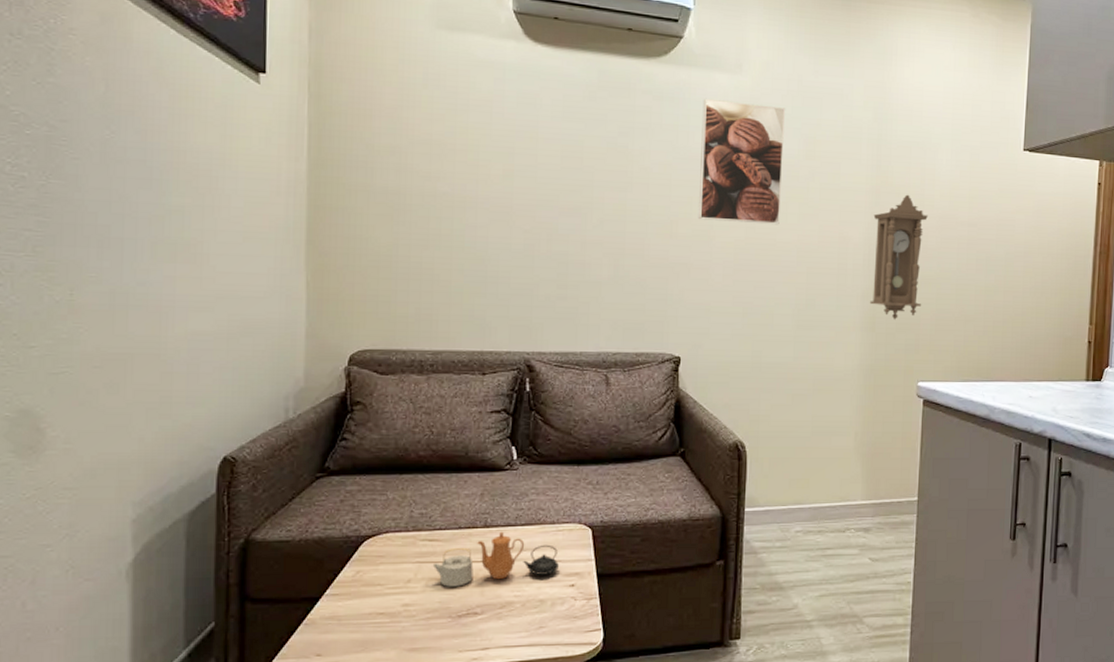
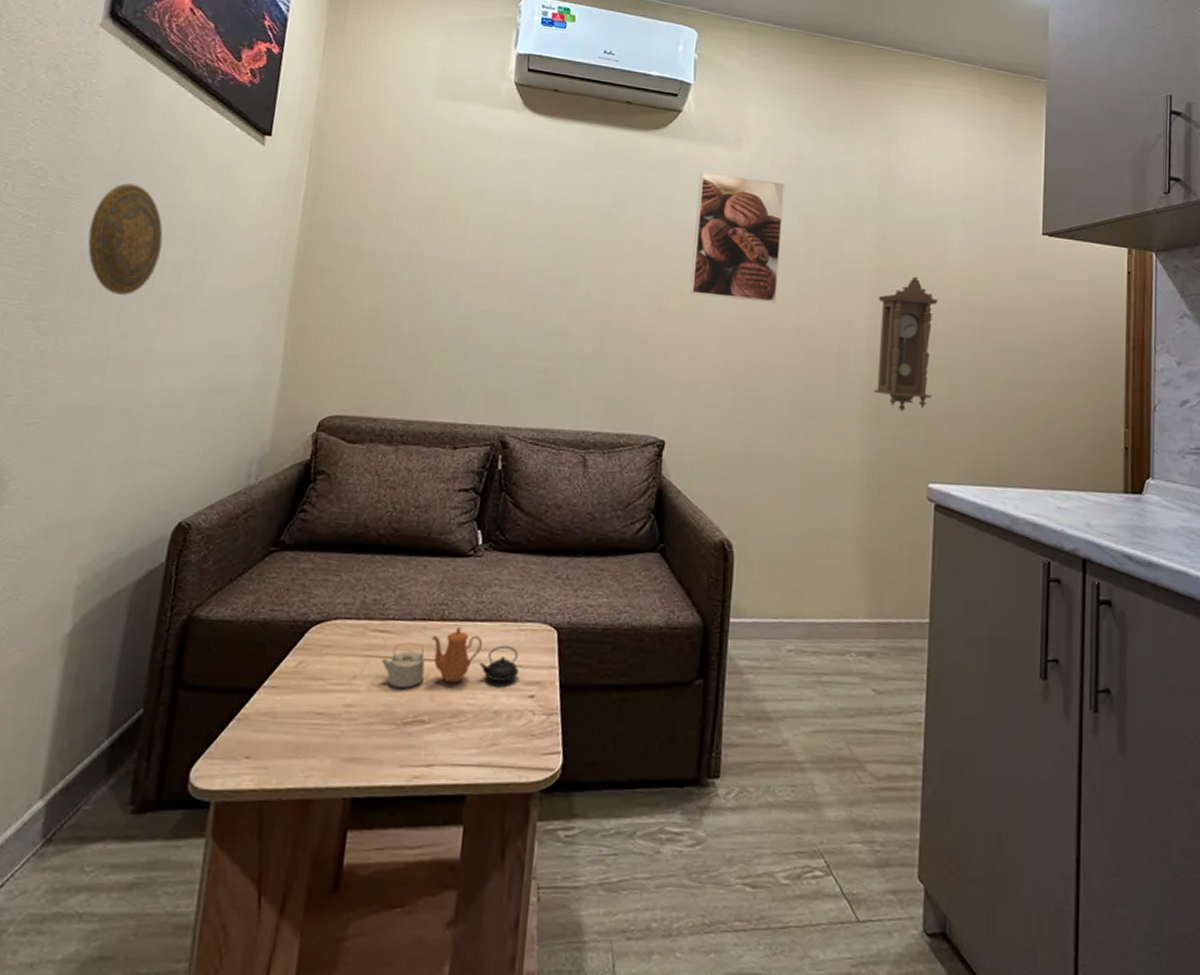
decorative plate: none [87,127,166,243] -> present [87,183,163,295]

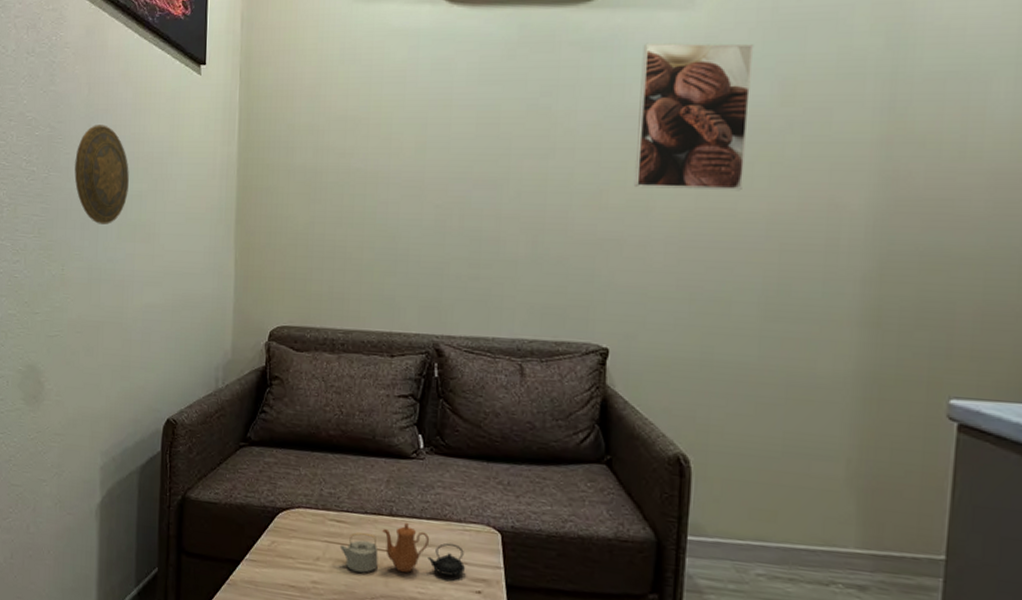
pendulum clock: present [874,276,938,412] -> none [874,143,972,313]

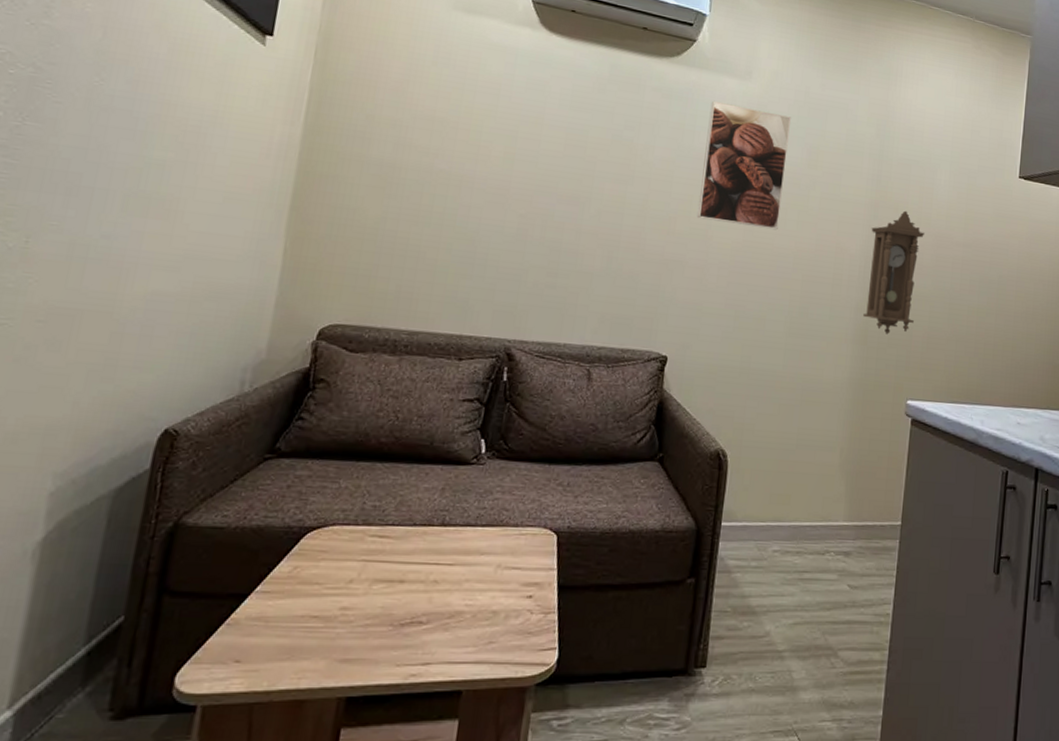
decorative plate: present [74,125,129,224] -> none [64,75,151,194]
teapot: present [339,522,466,576] -> none [379,531,519,591]
pendulum clock: none [874,143,972,313] -> present [863,210,924,335]

